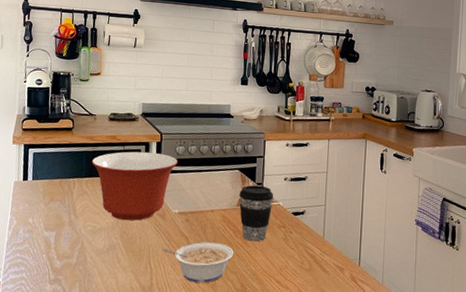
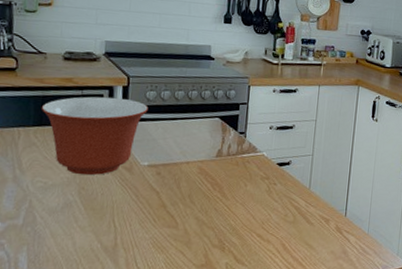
legume: present [162,242,234,283] -> none [128,196,212,241]
coffee cup: present [239,185,274,242] -> none [219,134,258,195]

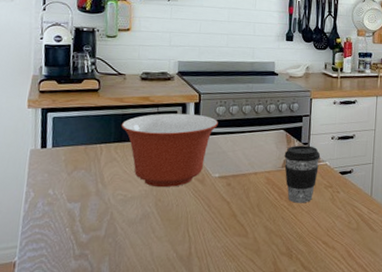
coffee cup: none [219,134,258,195] -> present [284,145,321,203]

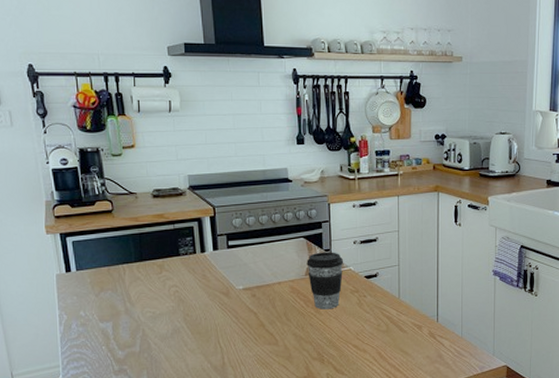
mixing bowl: present [121,113,218,188] -> none [139,228,236,303]

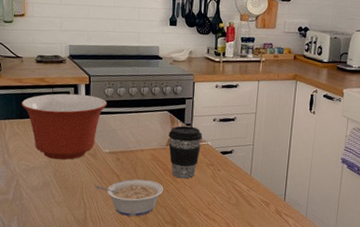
mixing bowl: none [139,228,236,303] -> present [21,93,107,160]
legume: none [230,315,307,356] -> present [94,179,164,217]

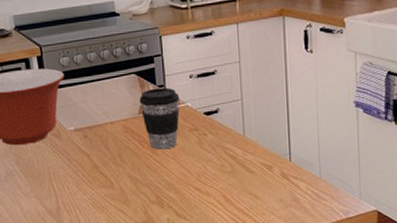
legume: present [94,179,164,217] -> none [63,156,143,200]

